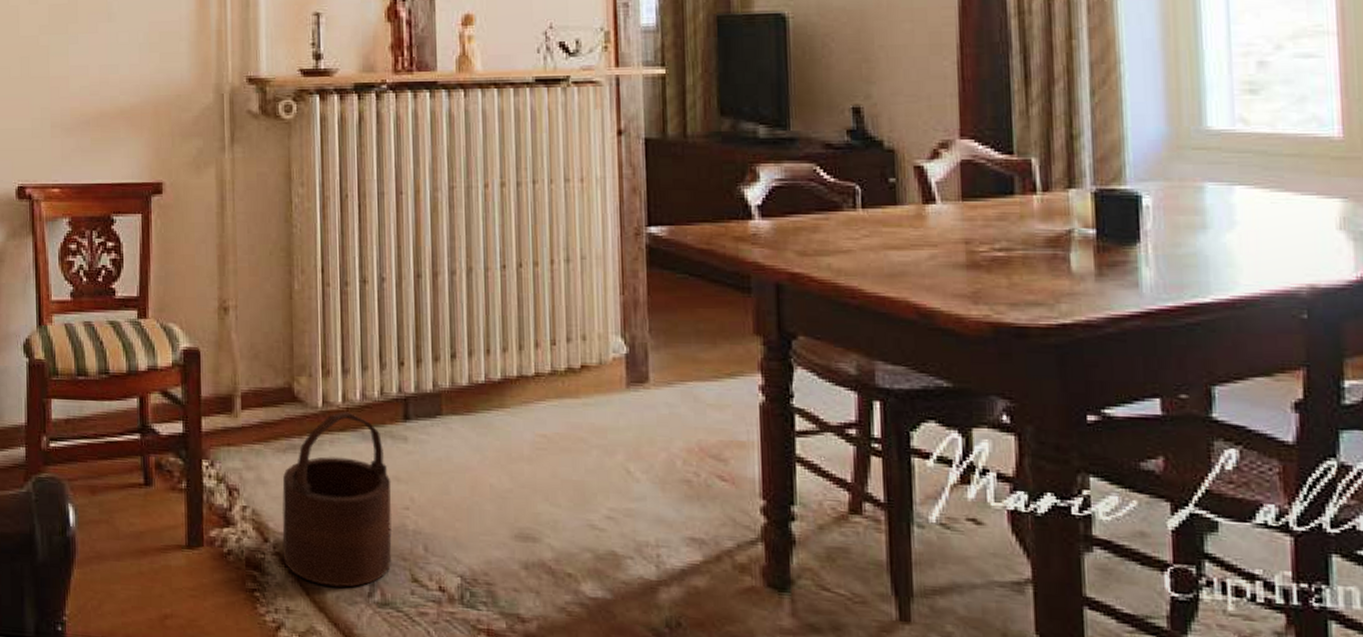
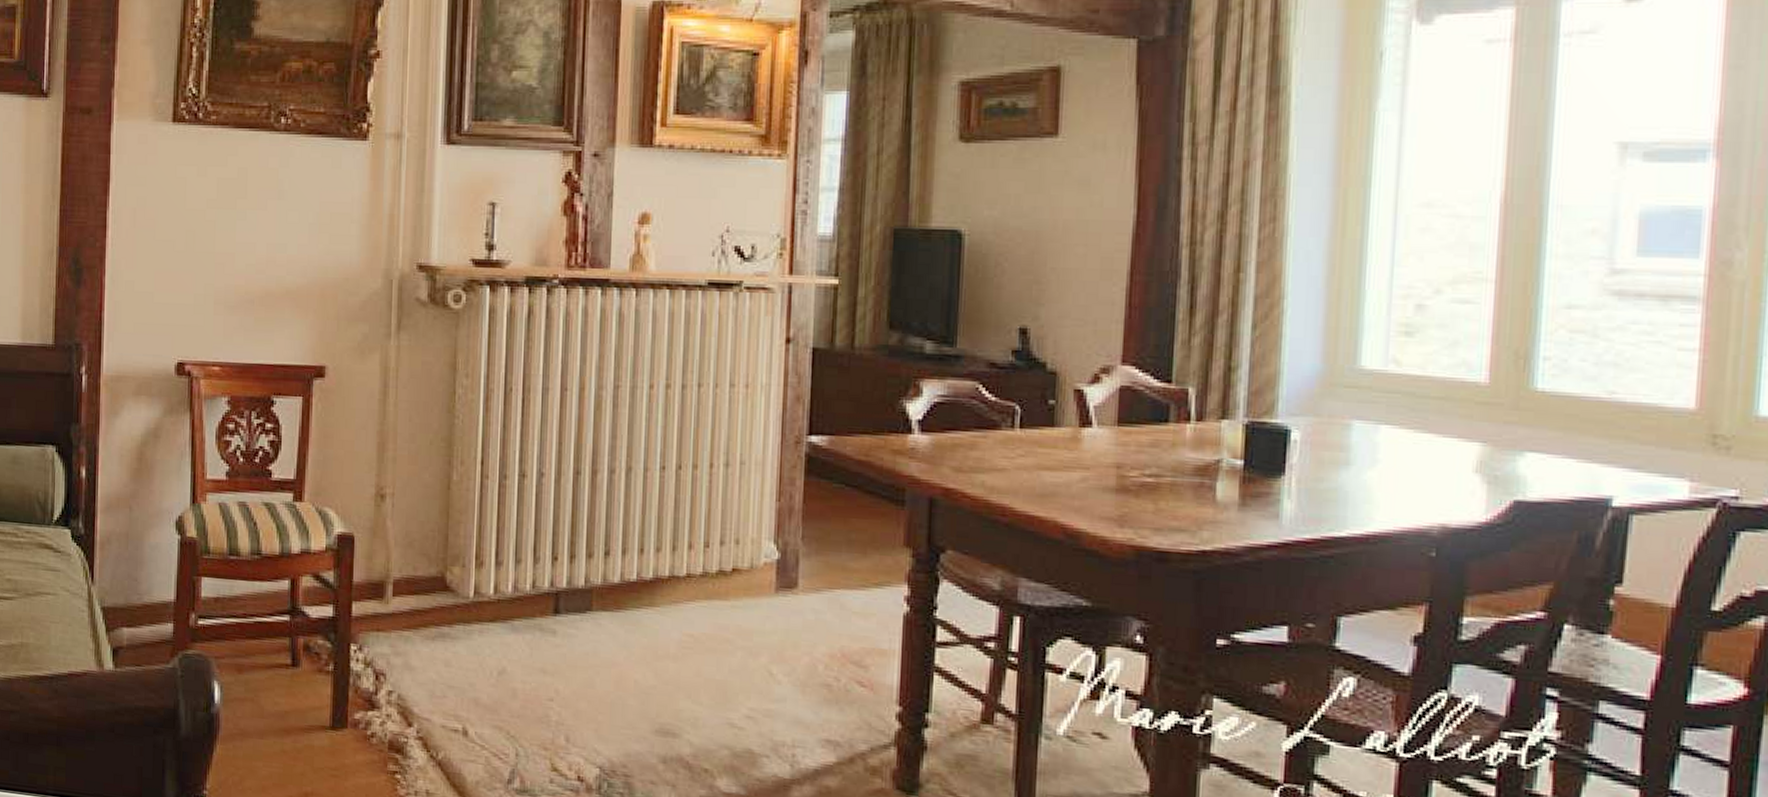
wooden bucket: present [282,411,392,587] -> none [426,603,538,773]

